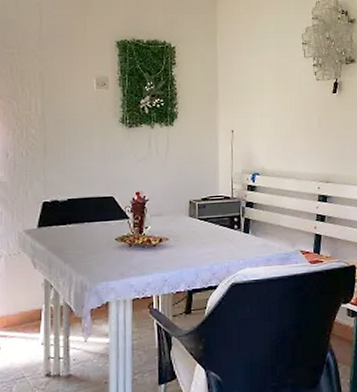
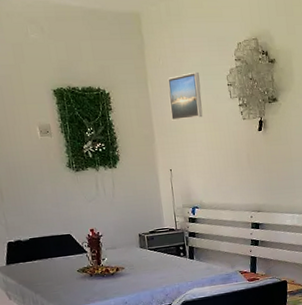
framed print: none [238,29,273,78] -> present [168,71,203,121]

